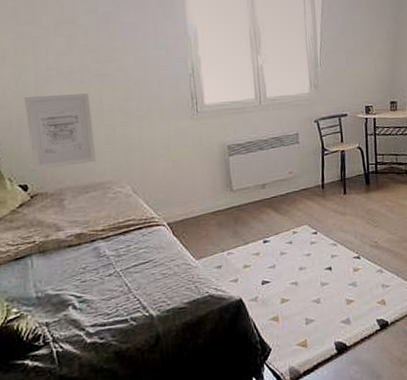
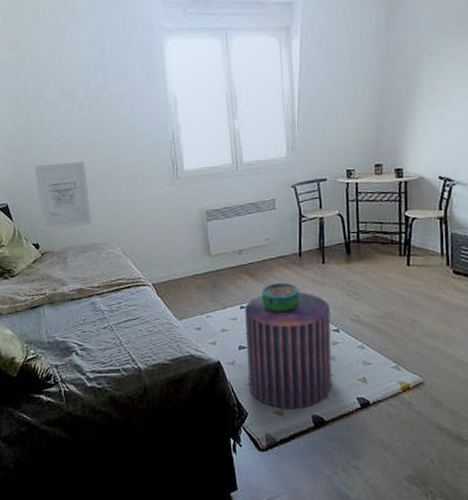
pouf: none [268,222,354,340] -> present [244,292,332,409]
decorative bowl: none [285,214,323,245] -> present [262,282,300,313]

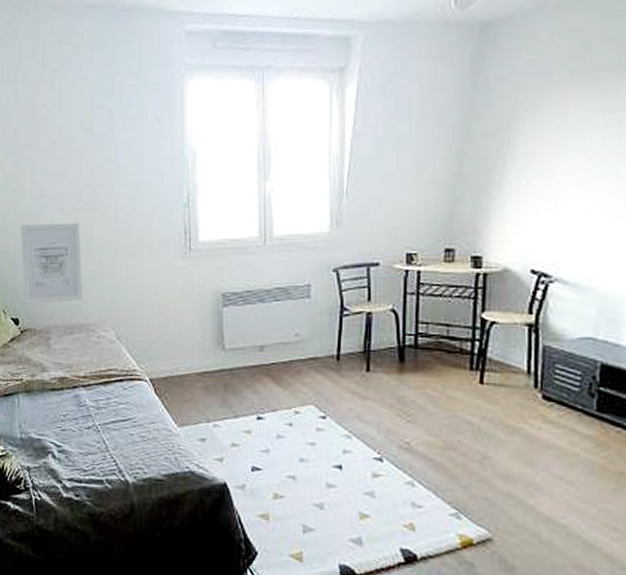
pouf: present [244,292,332,409] -> none [261,404,372,555]
decorative bowl: present [262,282,300,313] -> none [286,391,335,430]

